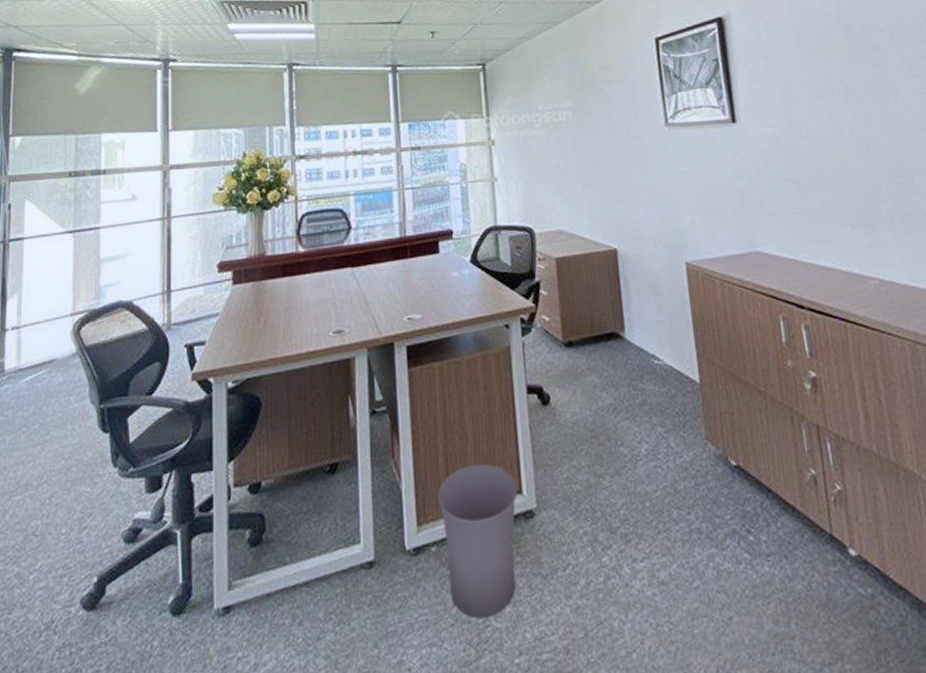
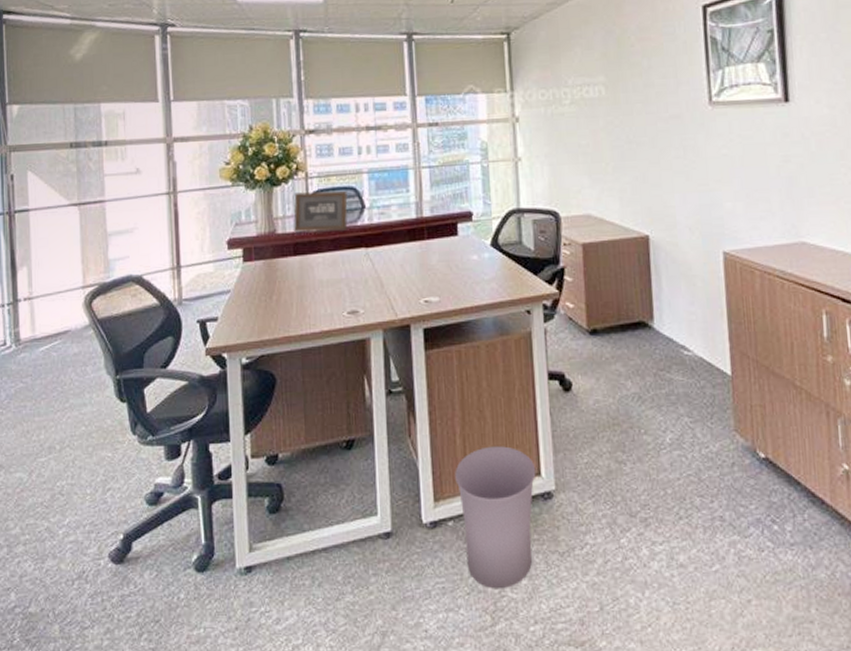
picture frame: none [283,212,335,254] -> present [294,190,348,232]

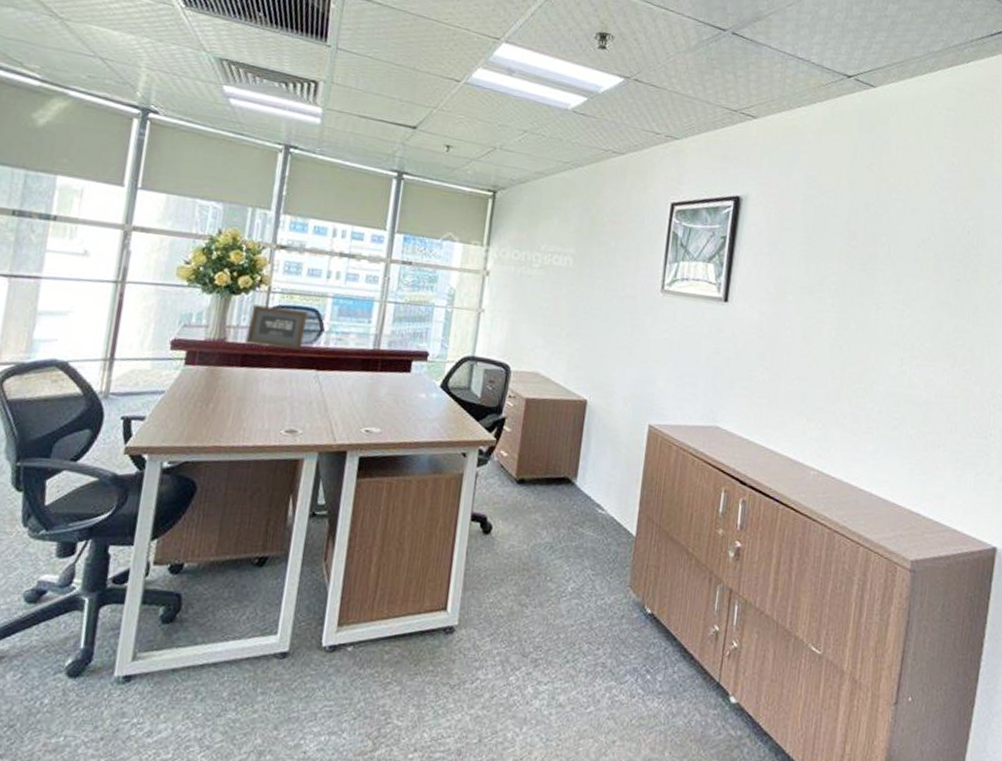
waste bin: present [455,446,536,588] -> none [358,578,443,715]

